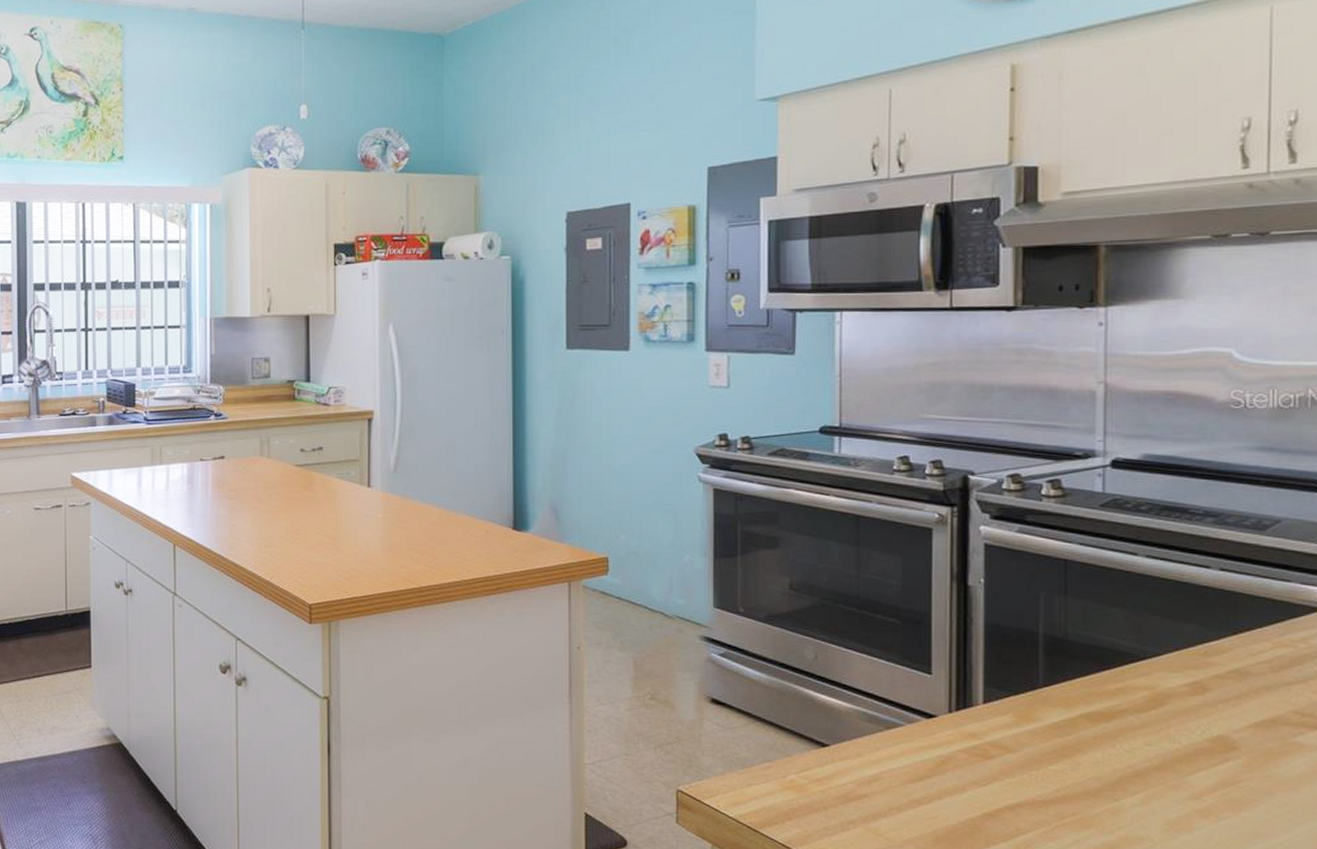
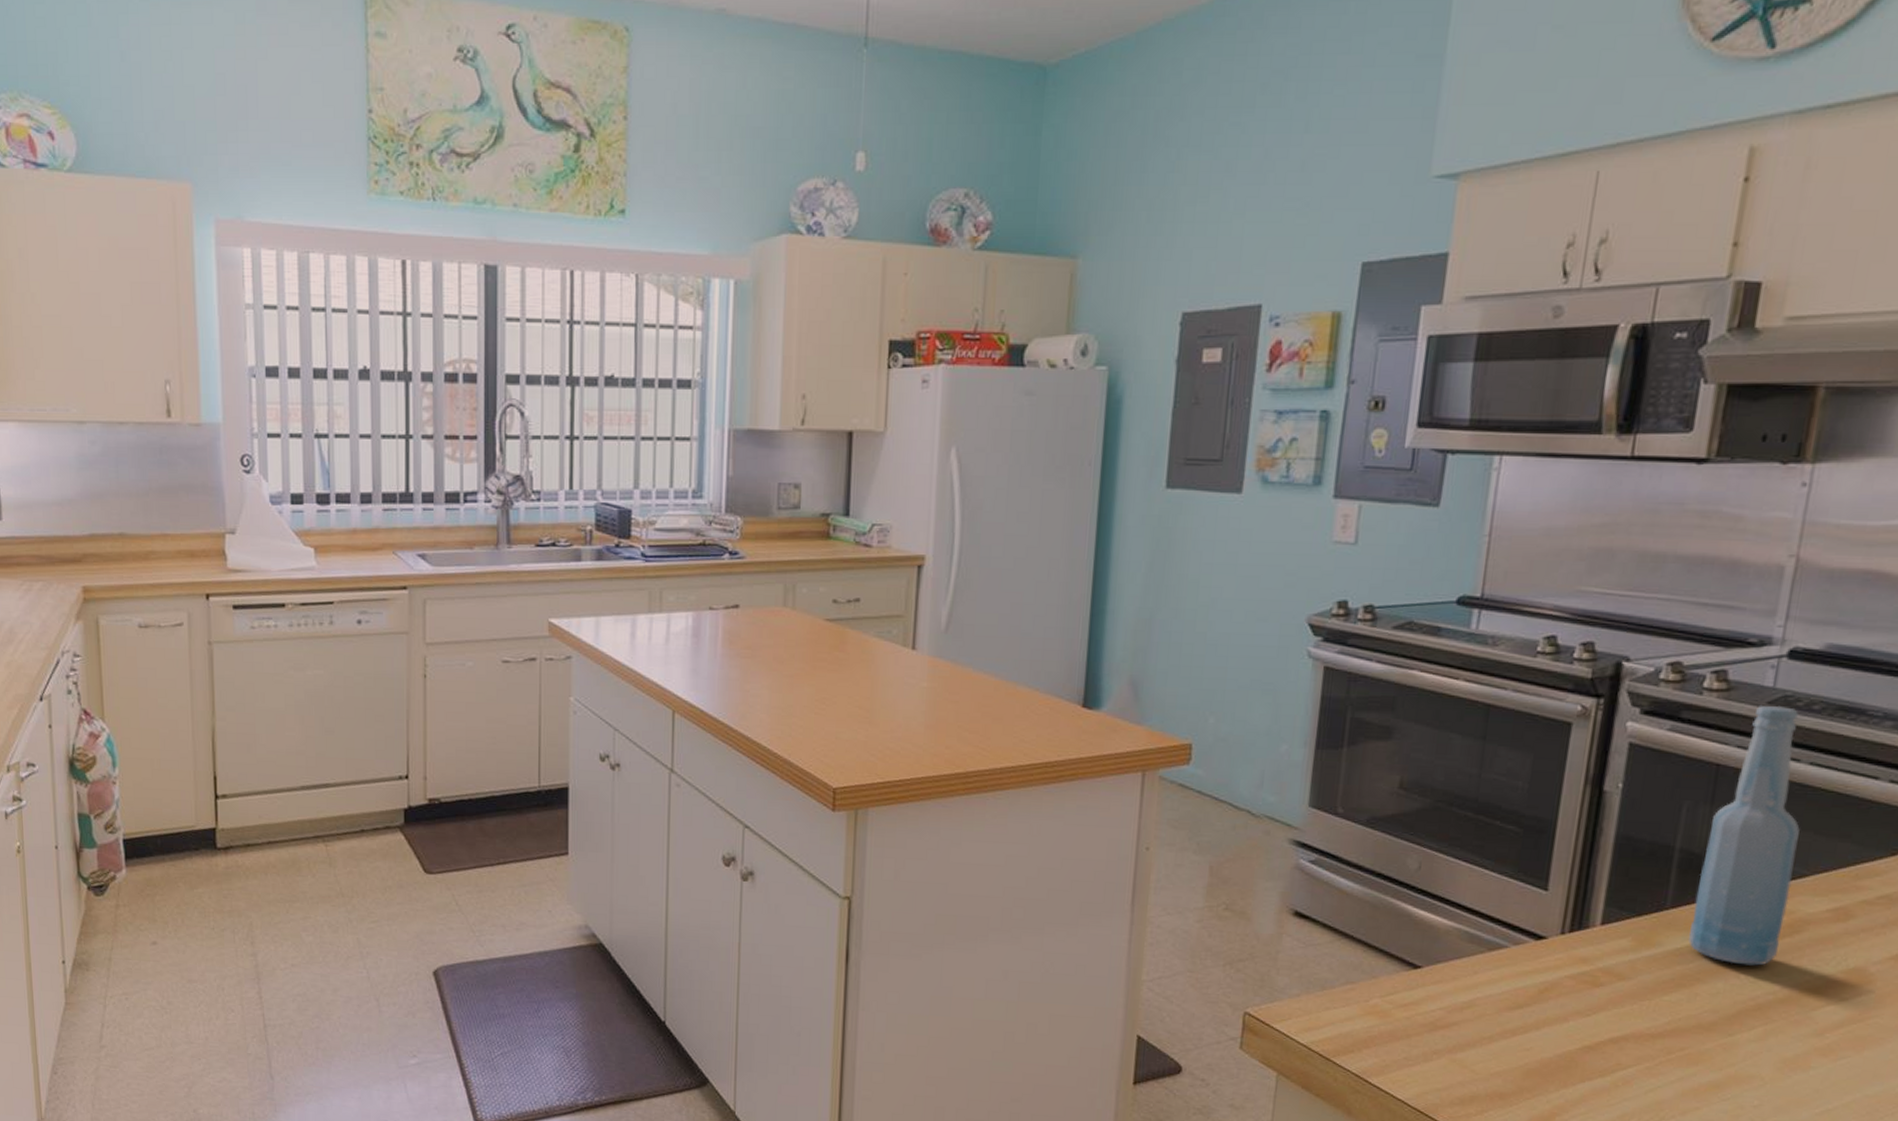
bottle: none [1064,509,1148,736] -> present [1689,706,1800,966]

